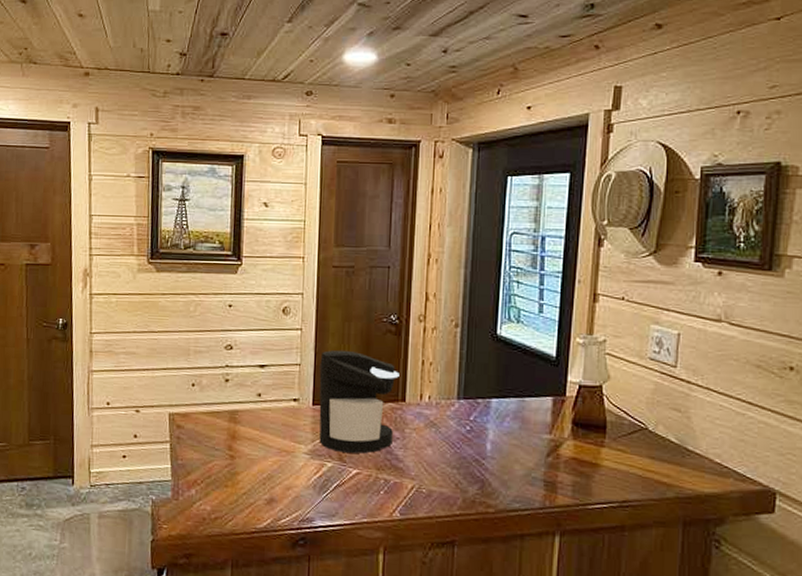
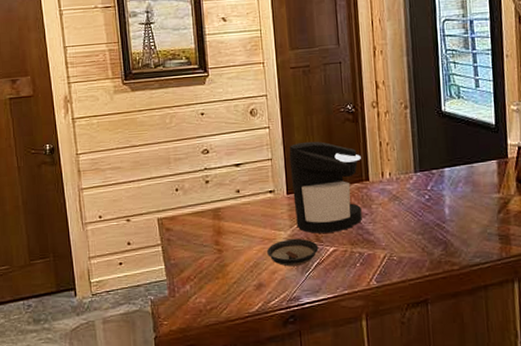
saucer: none [283,454,340,485] -> present [267,238,319,267]

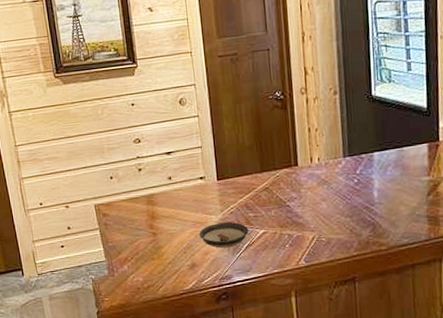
coffee maker: present [289,141,362,234] -> none [218,128,291,217]

